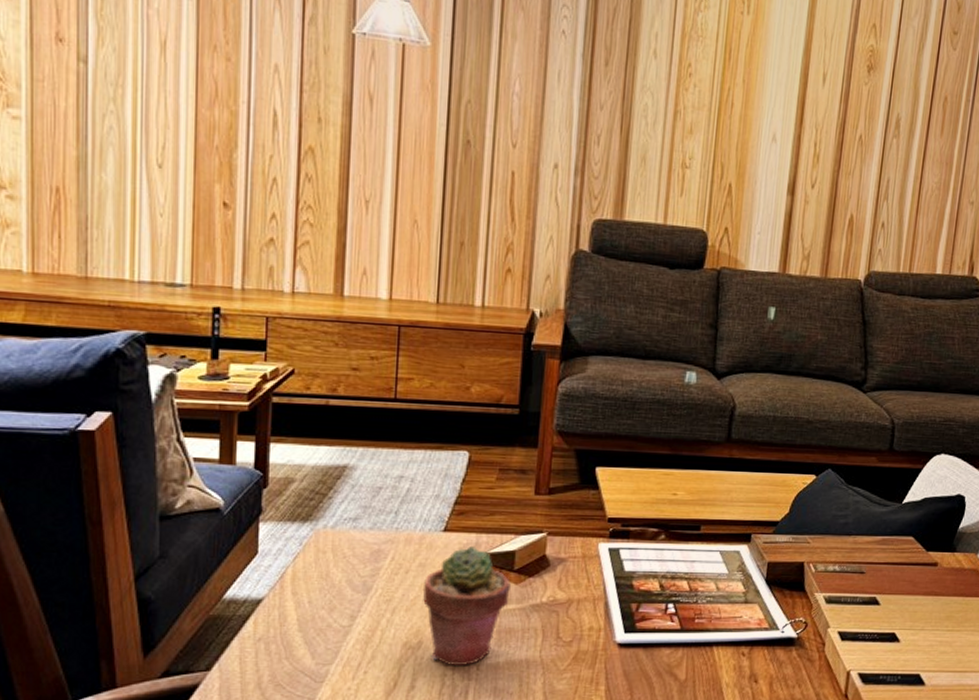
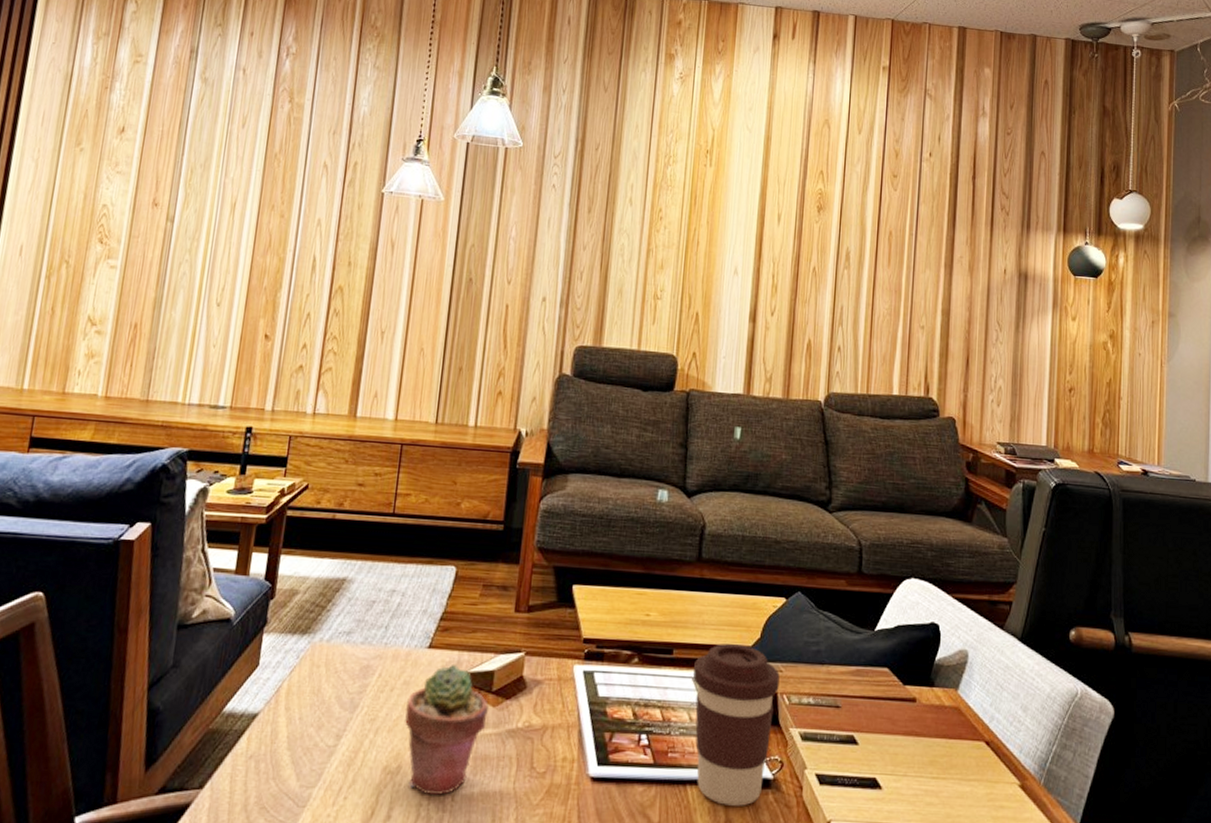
coffee cup: none [721,519,807,662] -> present [693,644,780,806]

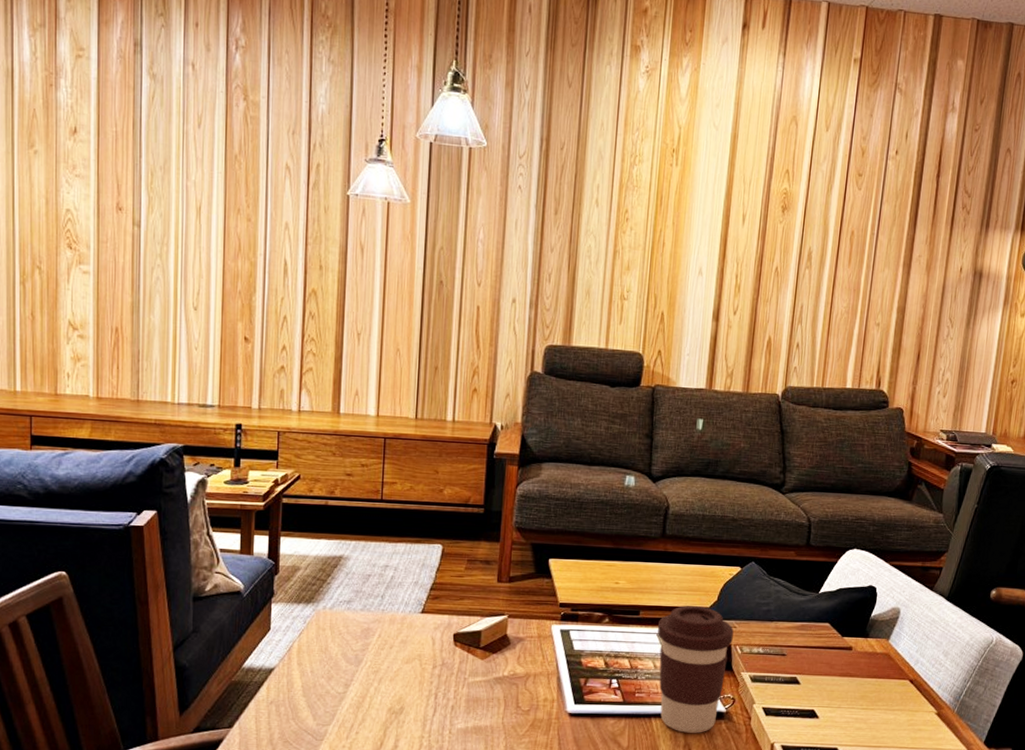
potted succulent: present [405,663,489,796] -> none [404,625,477,730]

